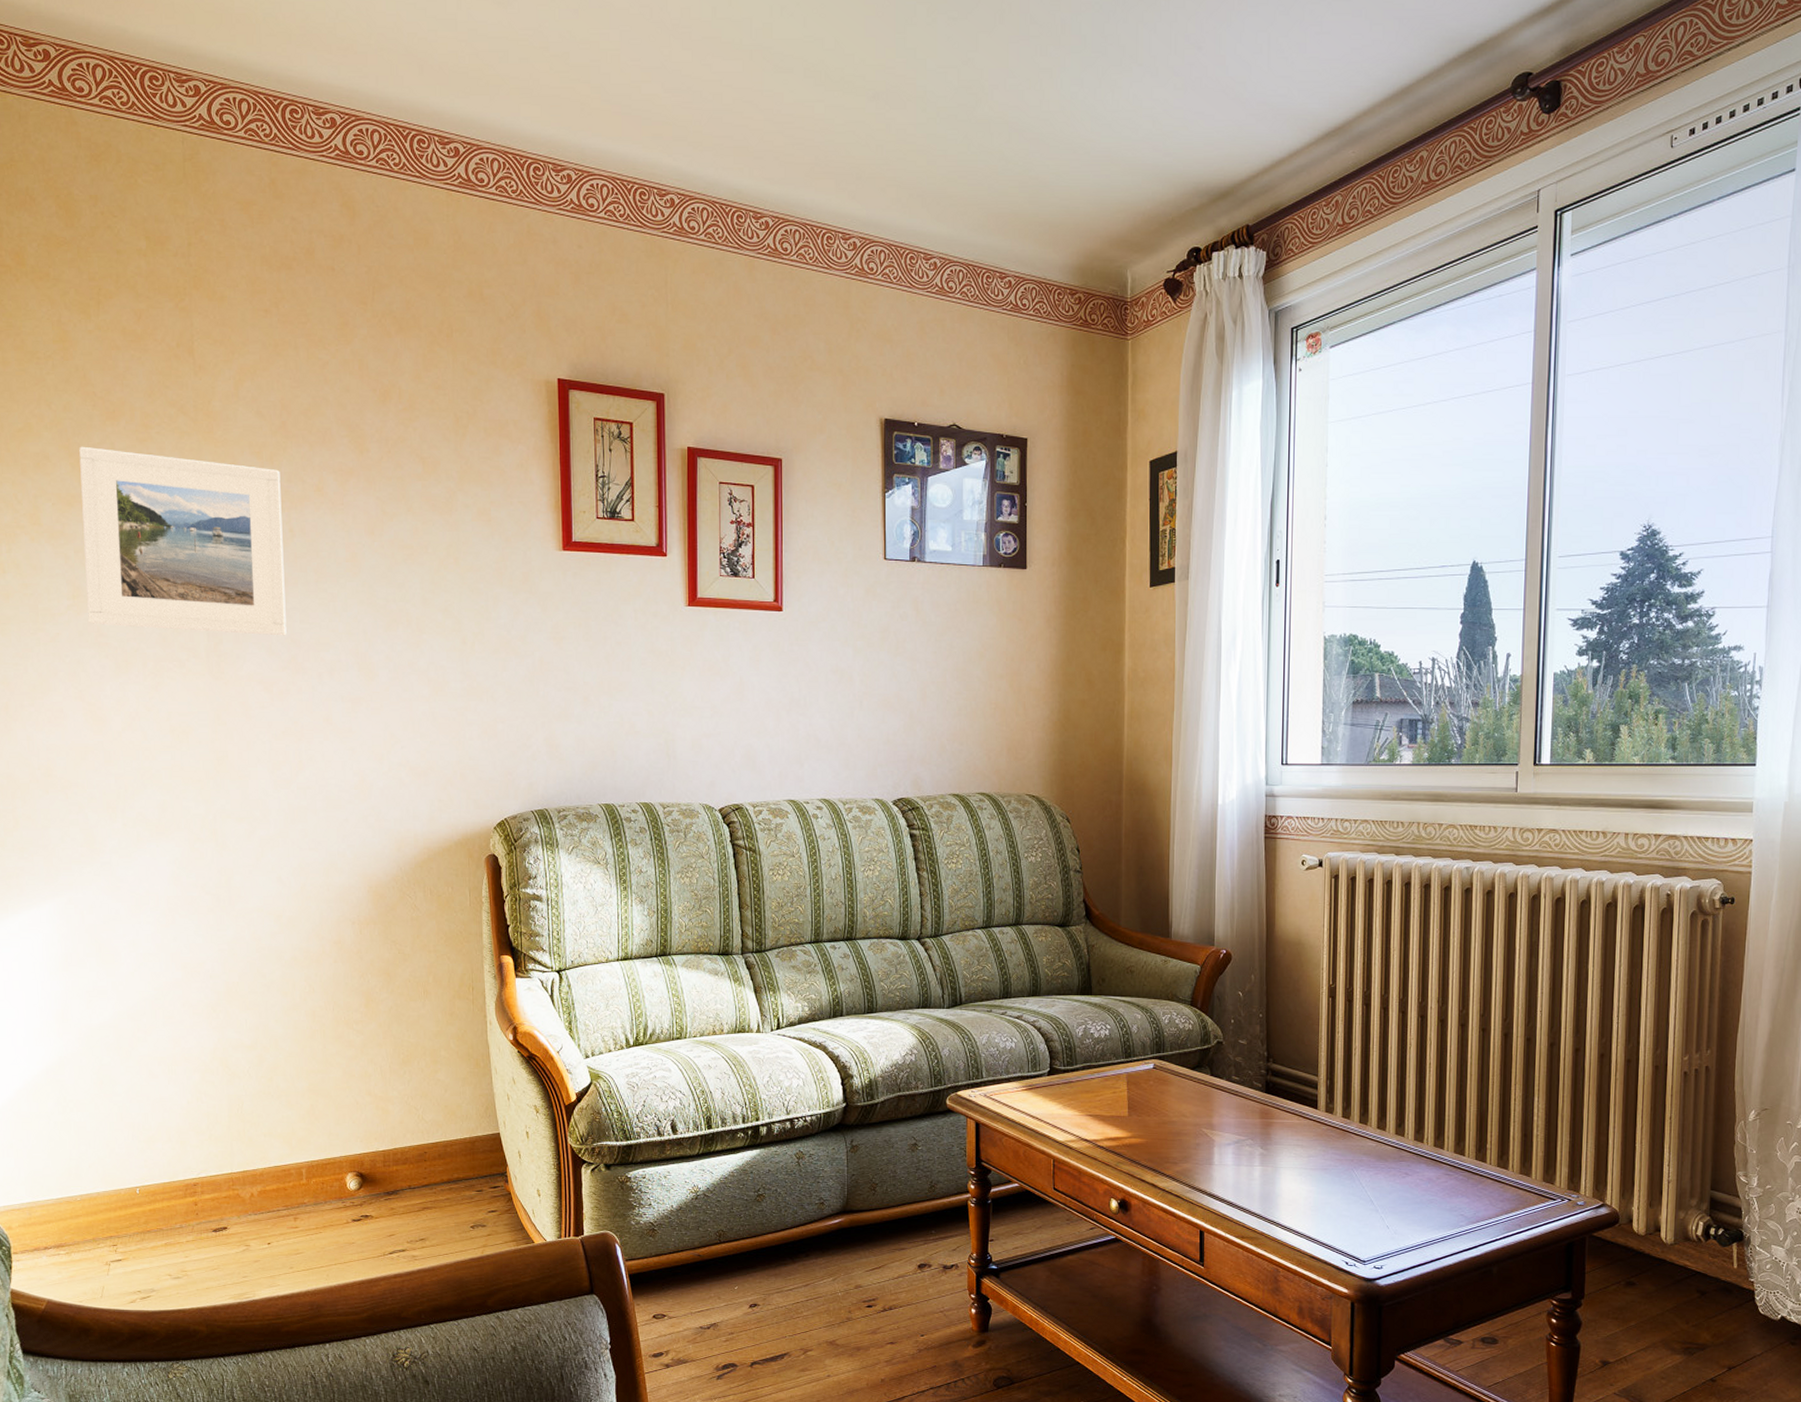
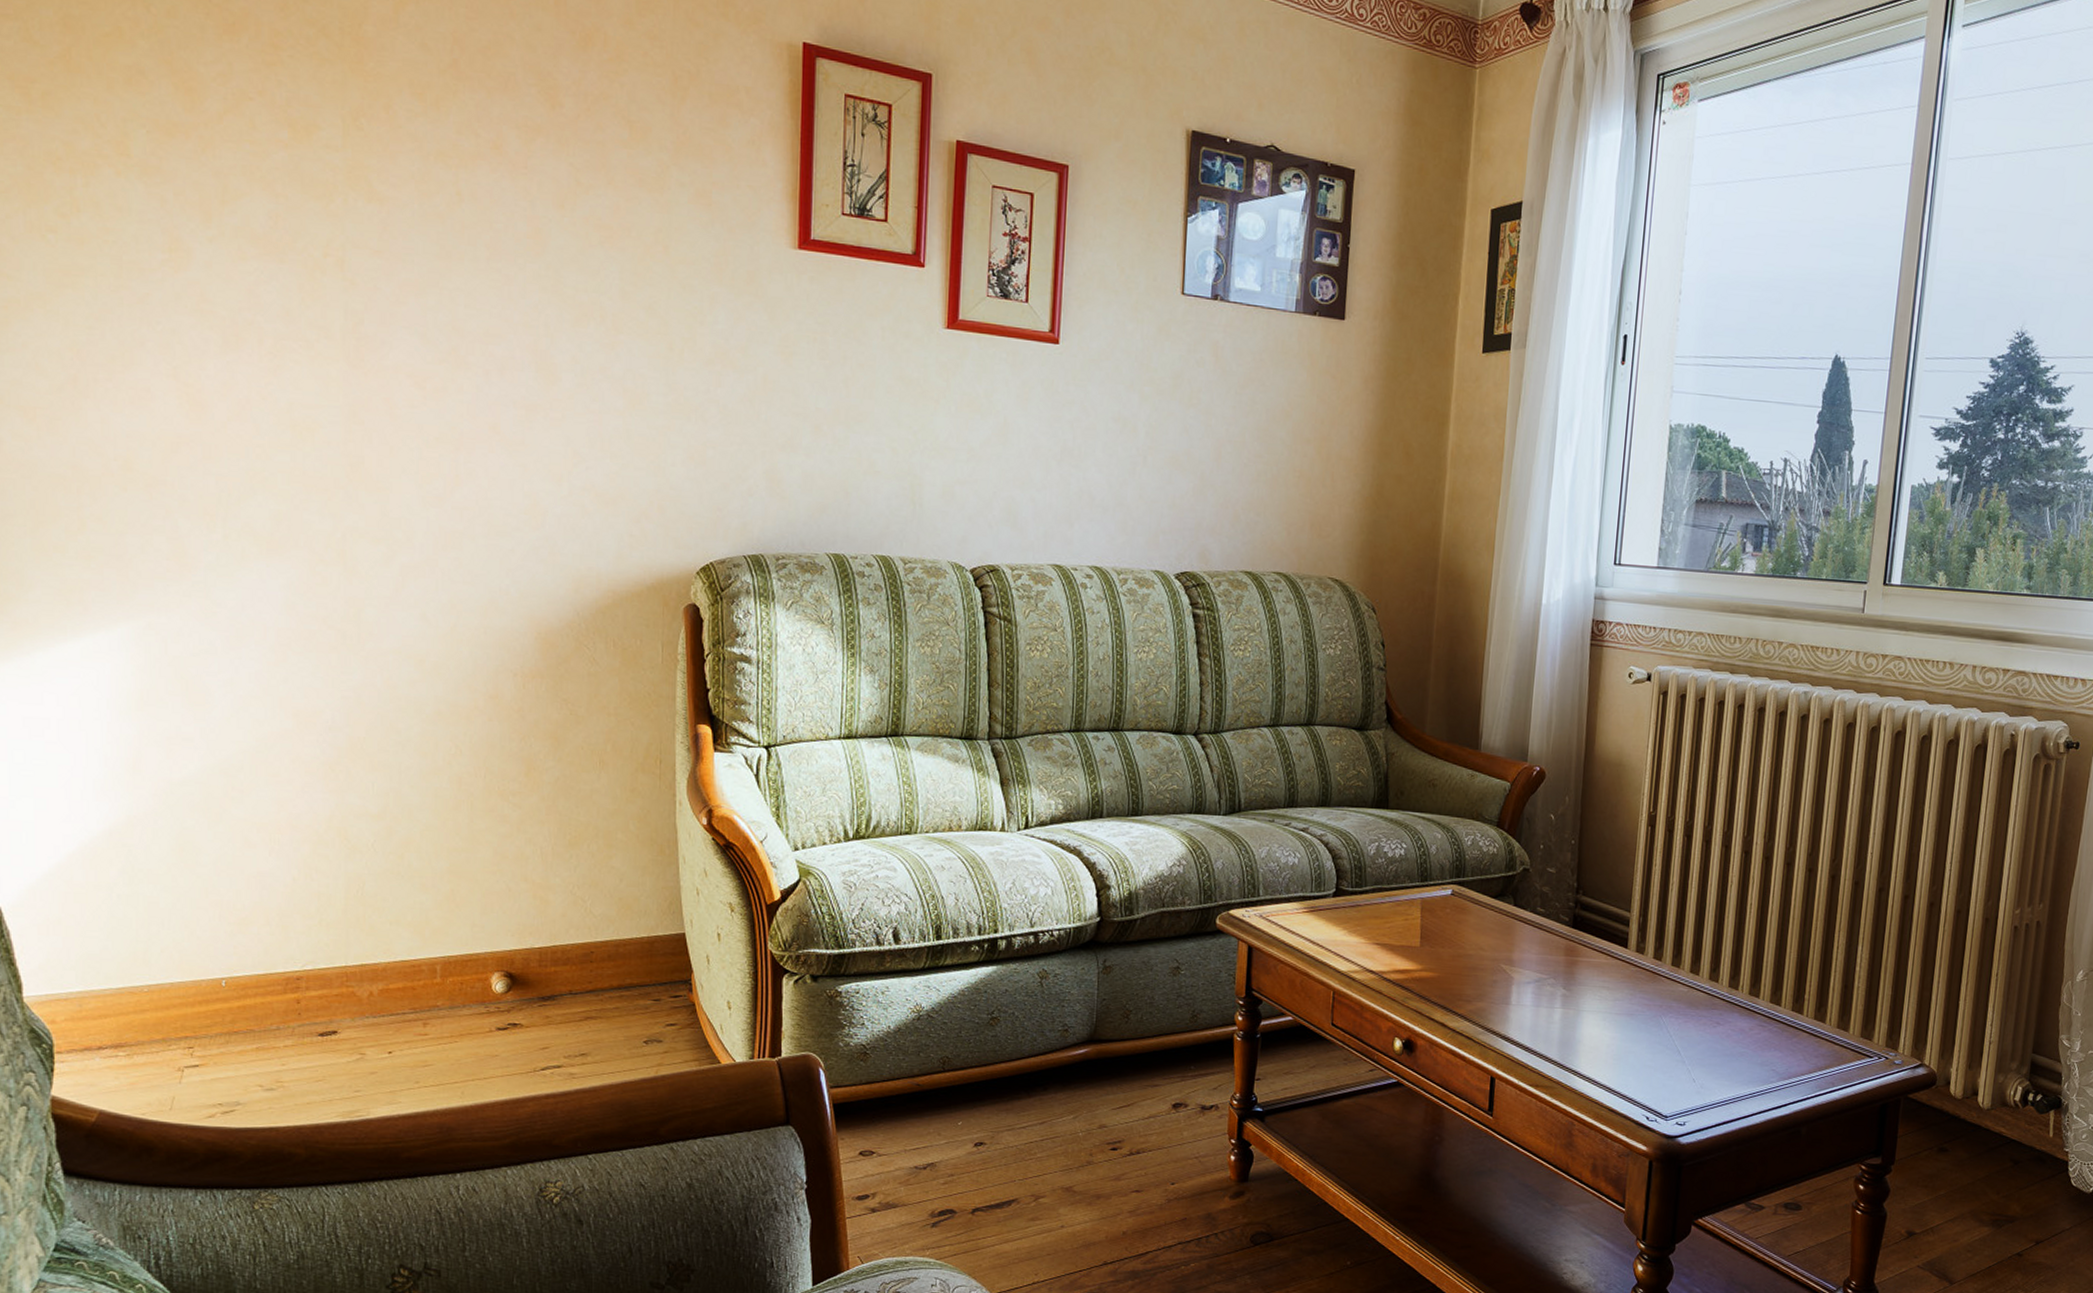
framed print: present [79,446,287,636] -> none [186,63,448,322]

